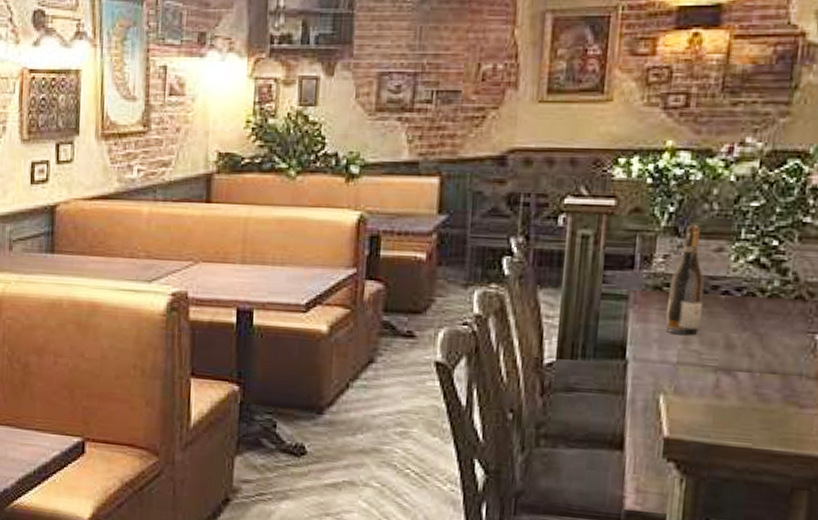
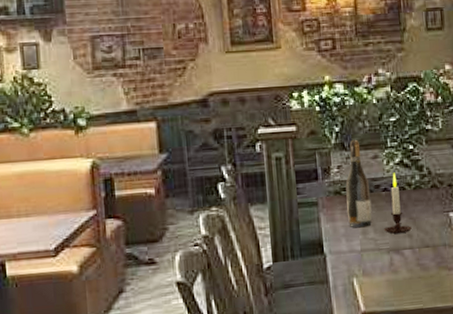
candle: none [713,272,755,351] -> present [383,172,412,234]

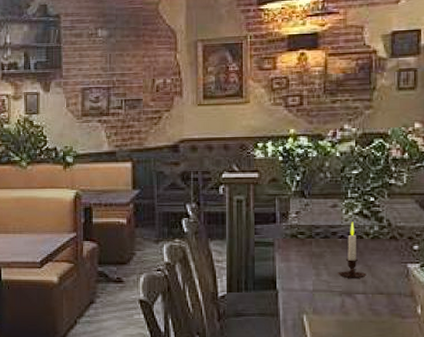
wine bottle: present [345,140,372,228] -> none [302,189,327,270]

